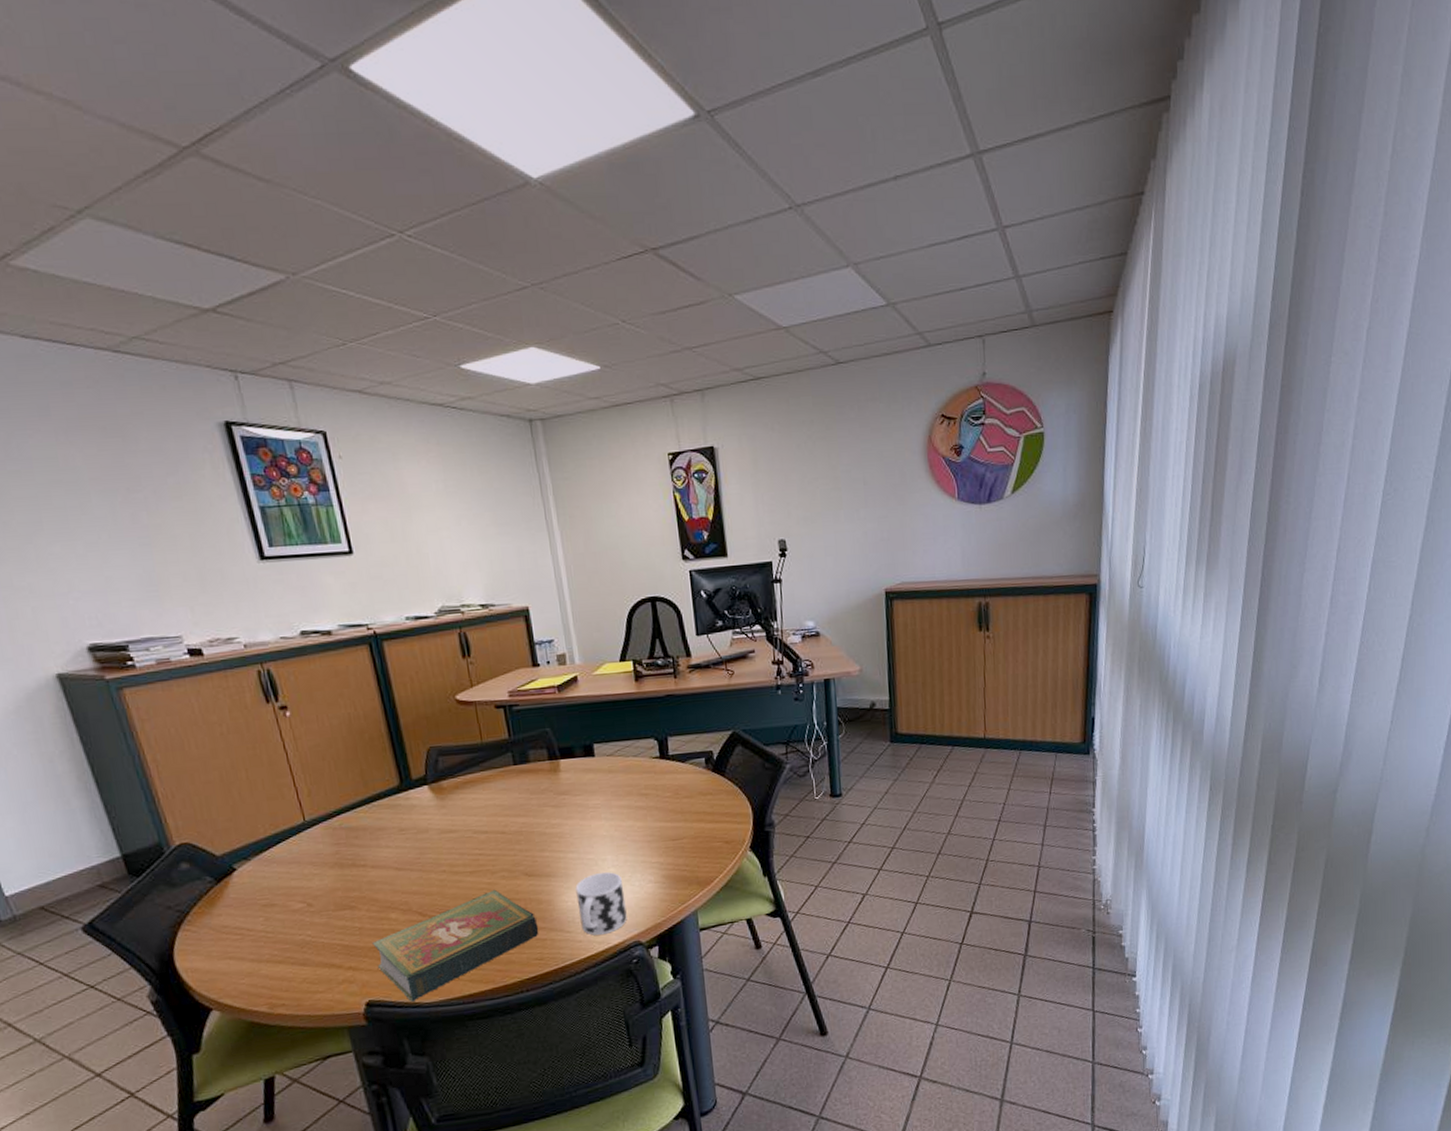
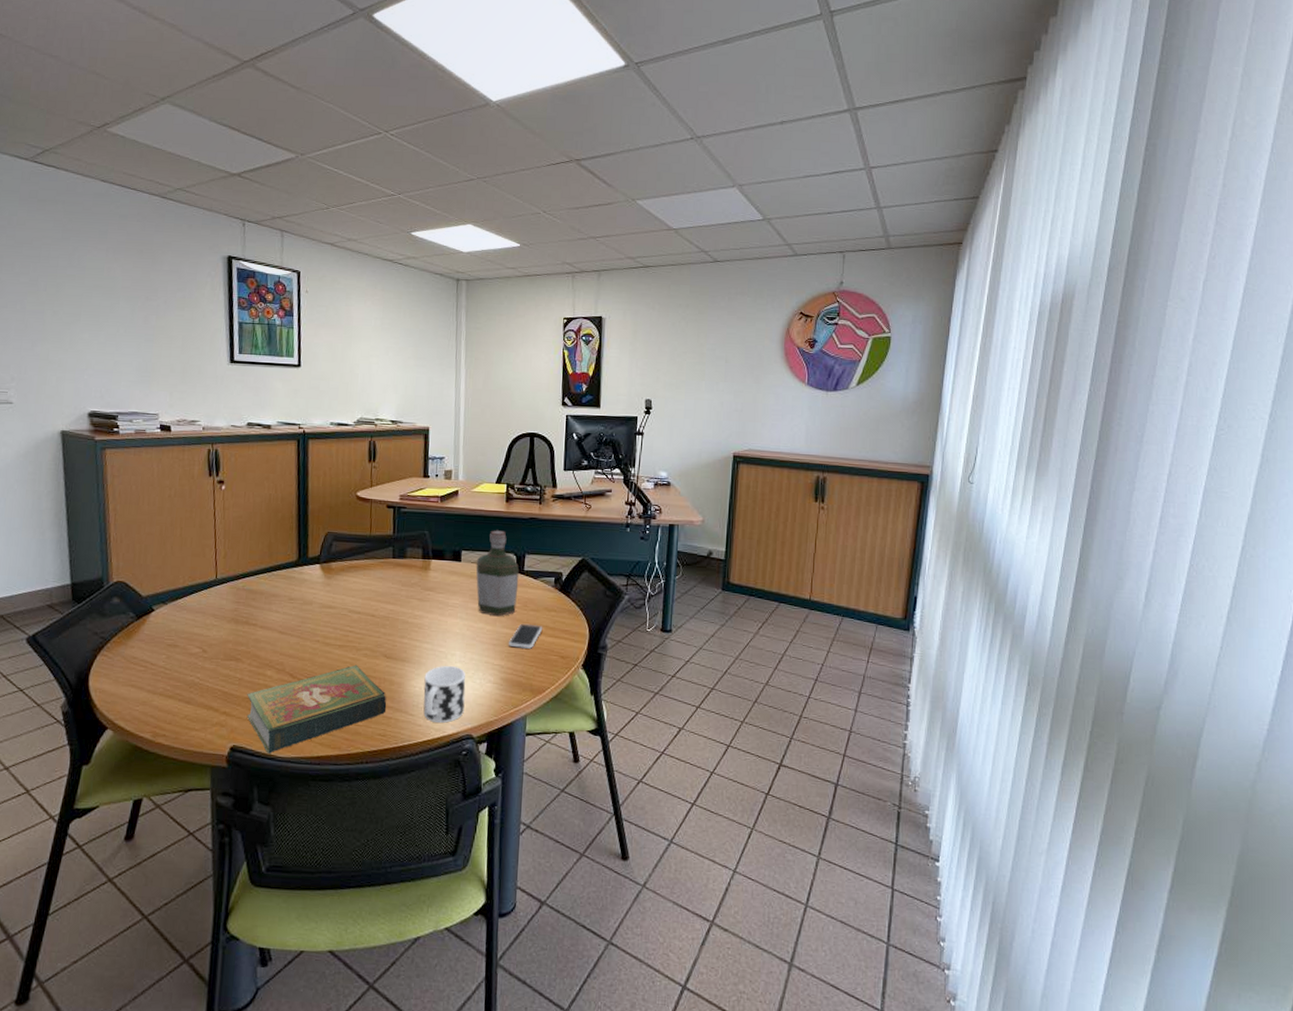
bottle: none [612,714,667,811] -> present [476,530,519,617]
smartphone: none [663,811,701,841] -> present [508,623,543,649]

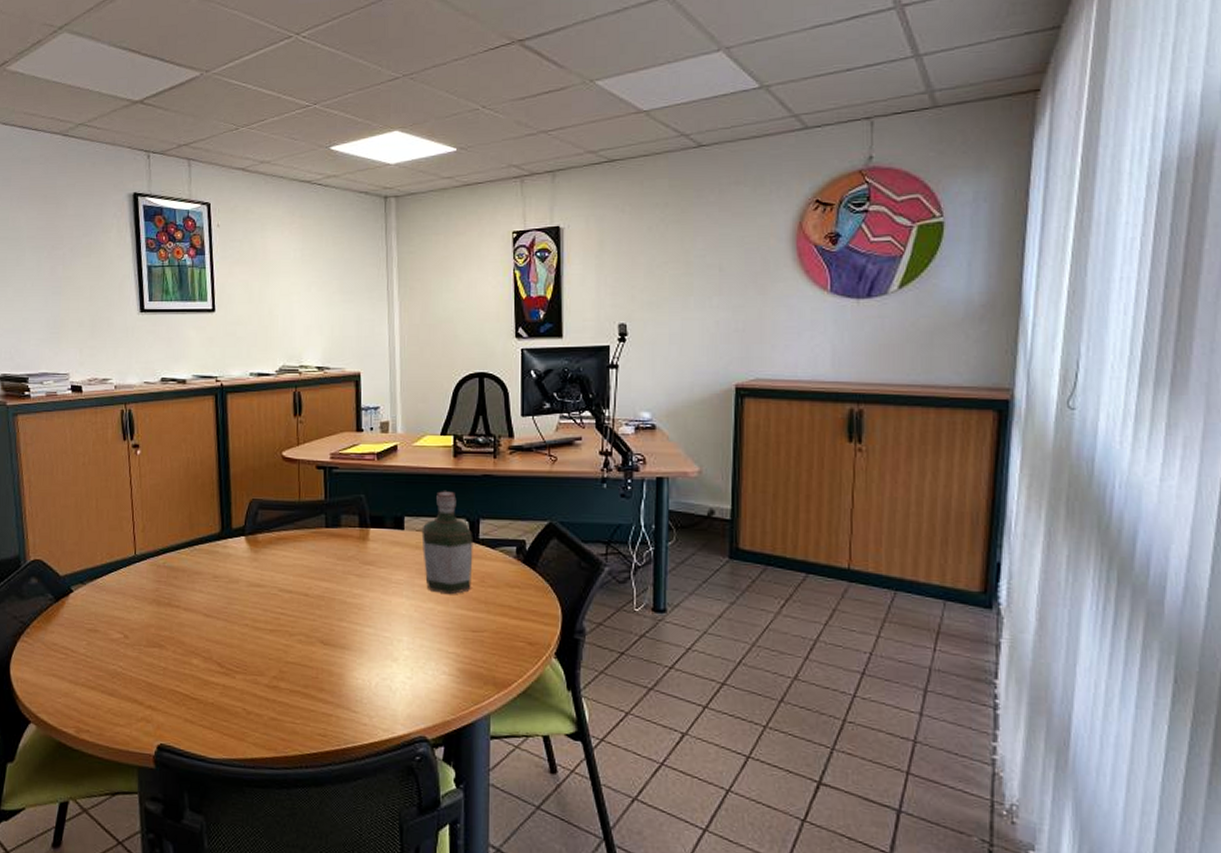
book: present [246,664,387,754] -> none [173,652,326,754]
cup: present [423,665,466,723] -> none [367,653,416,722]
smartphone: present [508,623,543,649] -> none [463,602,505,633]

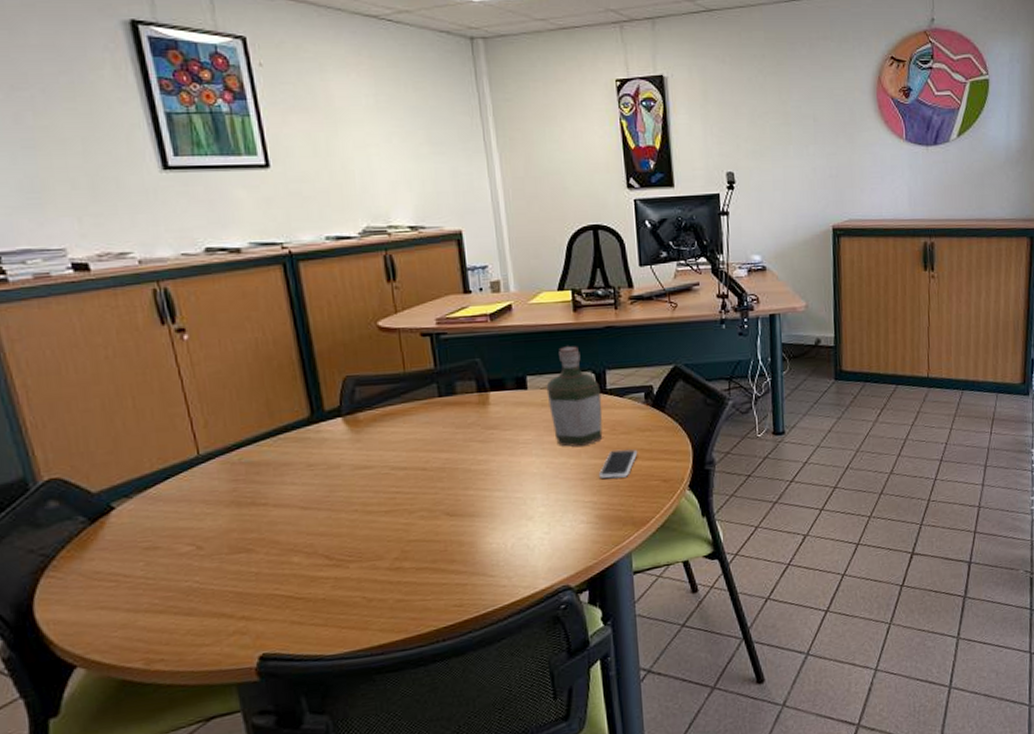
smartphone: none [463,602,505,633] -> present [598,448,638,479]

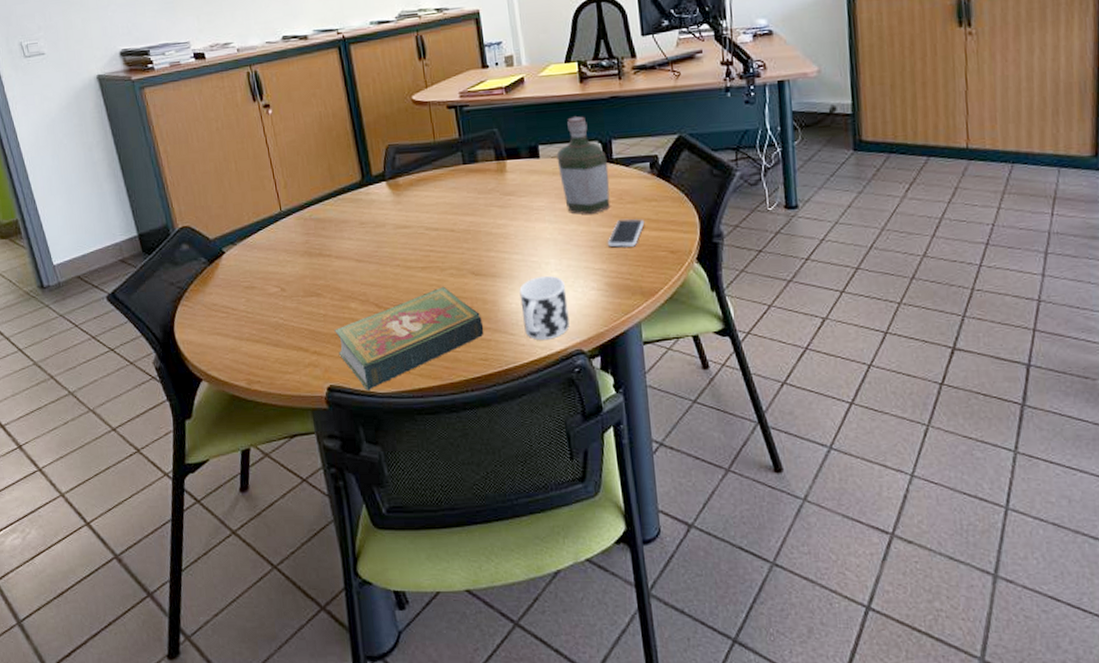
book: none [270,530,460,655] -> present [334,286,484,390]
cup: none [501,511,556,580] -> present [519,275,570,340]

